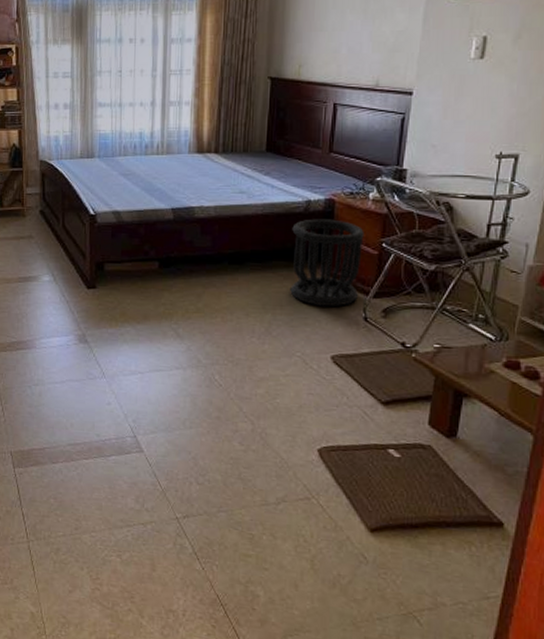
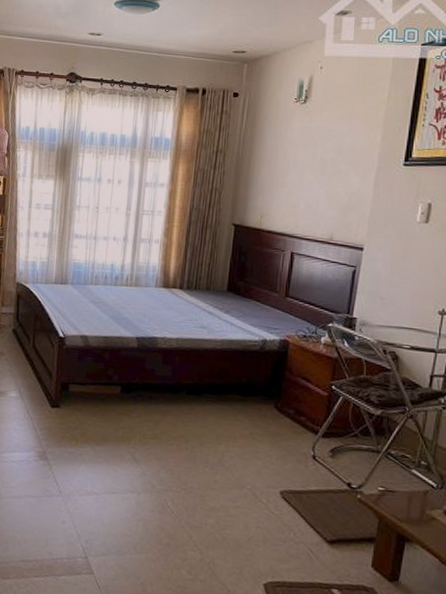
wastebasket: present [290,219,364,307] -> none [243,357,315,443]

